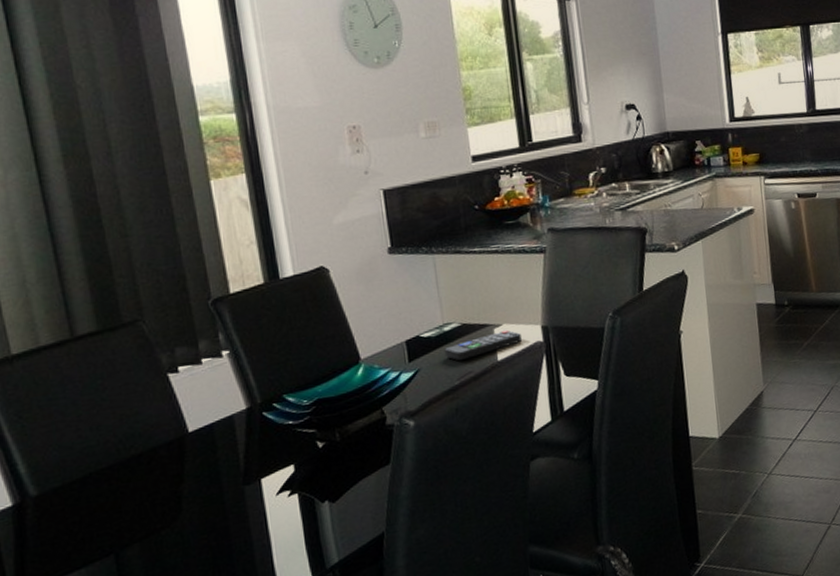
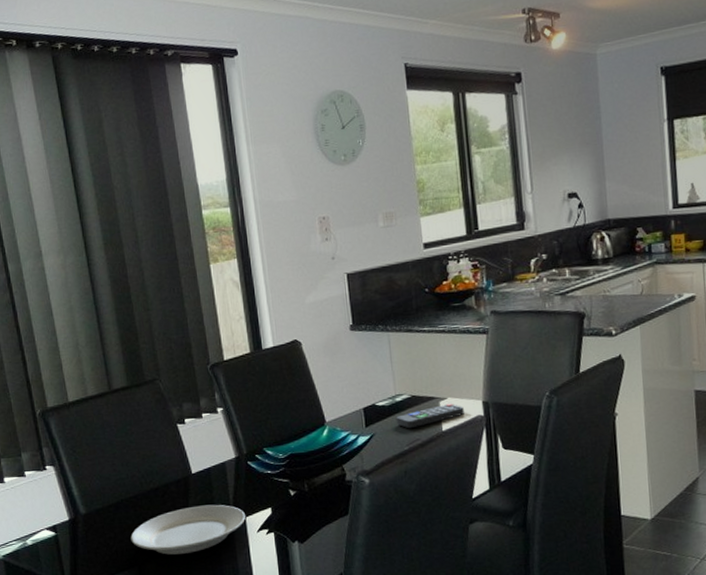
plate: none [103,466,262,536] -> present [130,504,246,555]

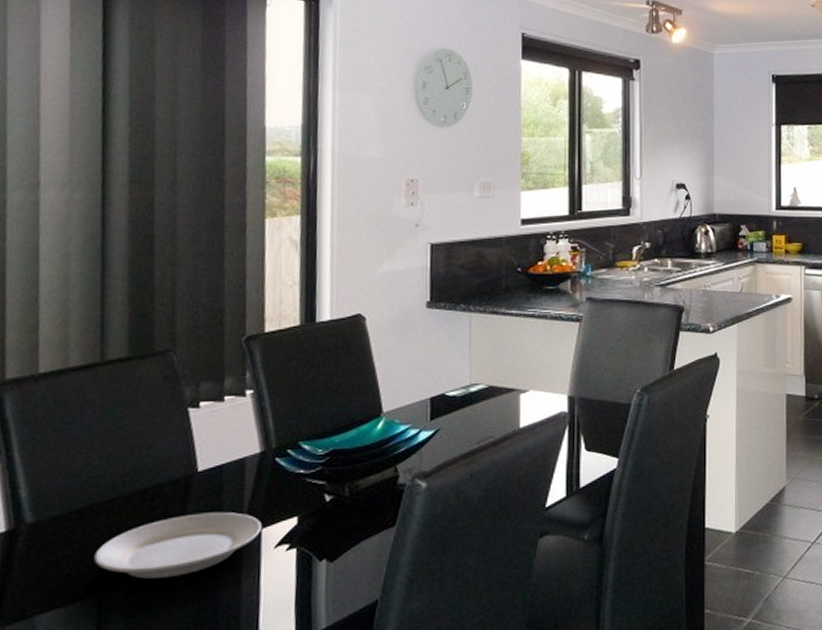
remote control: present [396,403,464,429] -> none [467,396,546,424]

